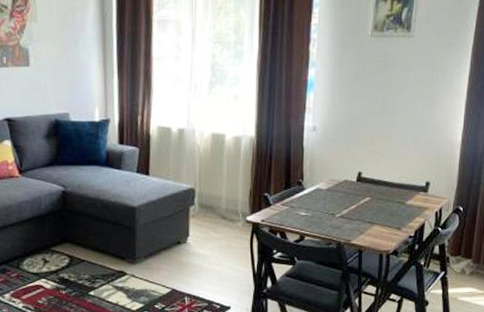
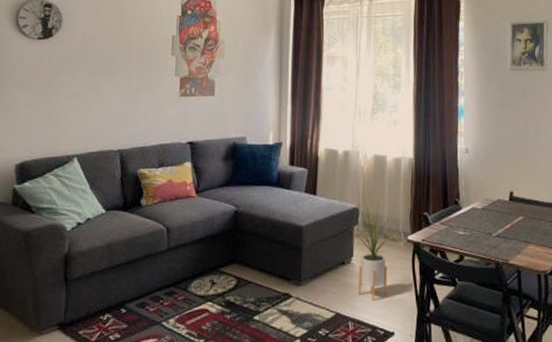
house plant: none [187,179,237,278] -> present [351,199,399,301]

